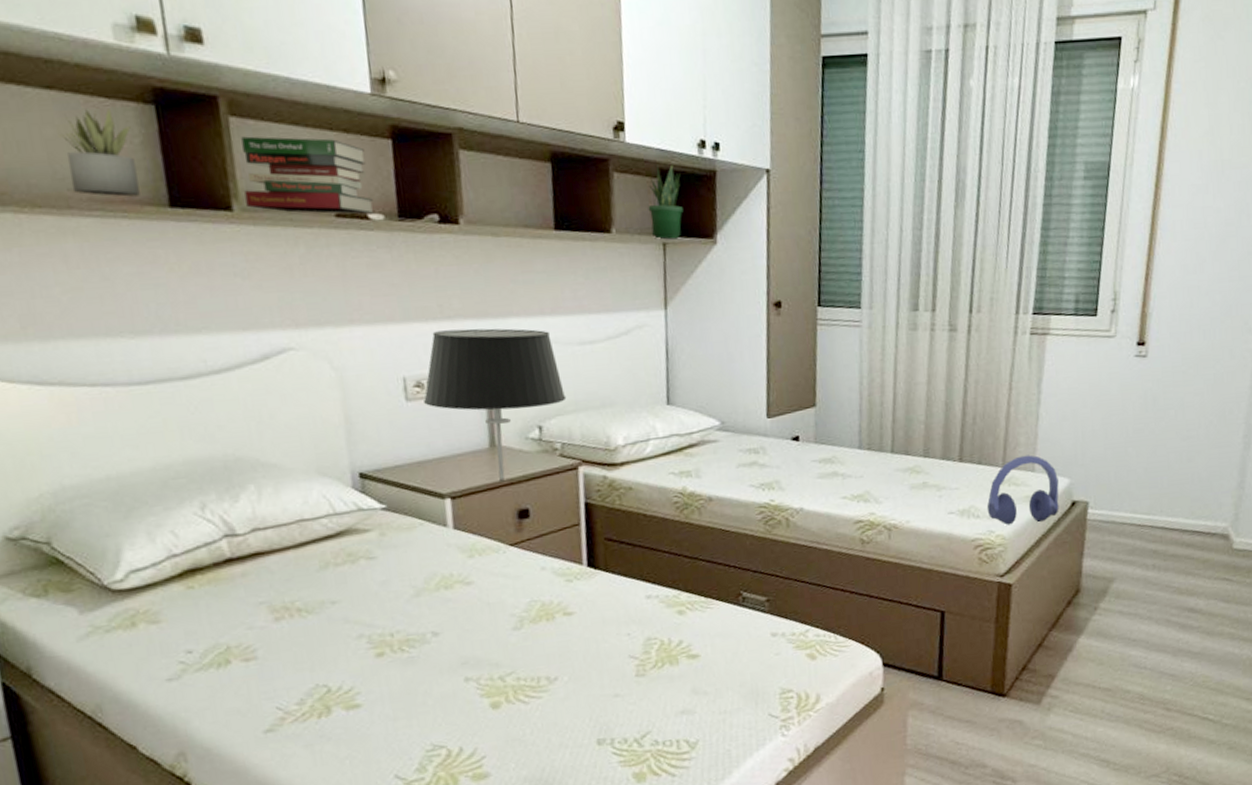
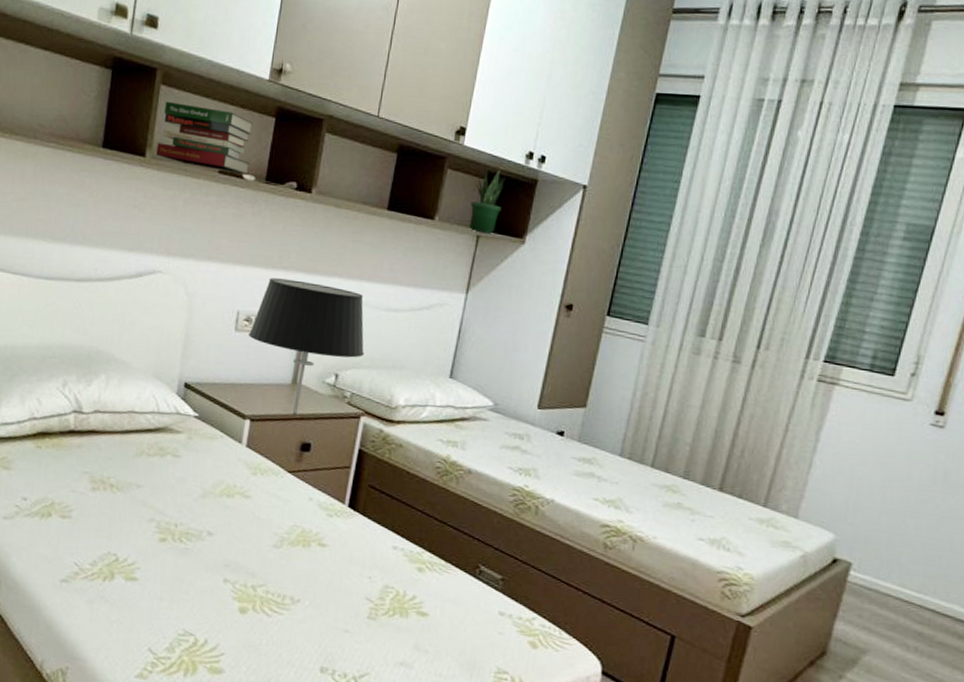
succulent plant: present [63,108,140,197] -> none [40,67,92,136]
headphones: present [986,455,1059,525] -> none [739,499,823,572]

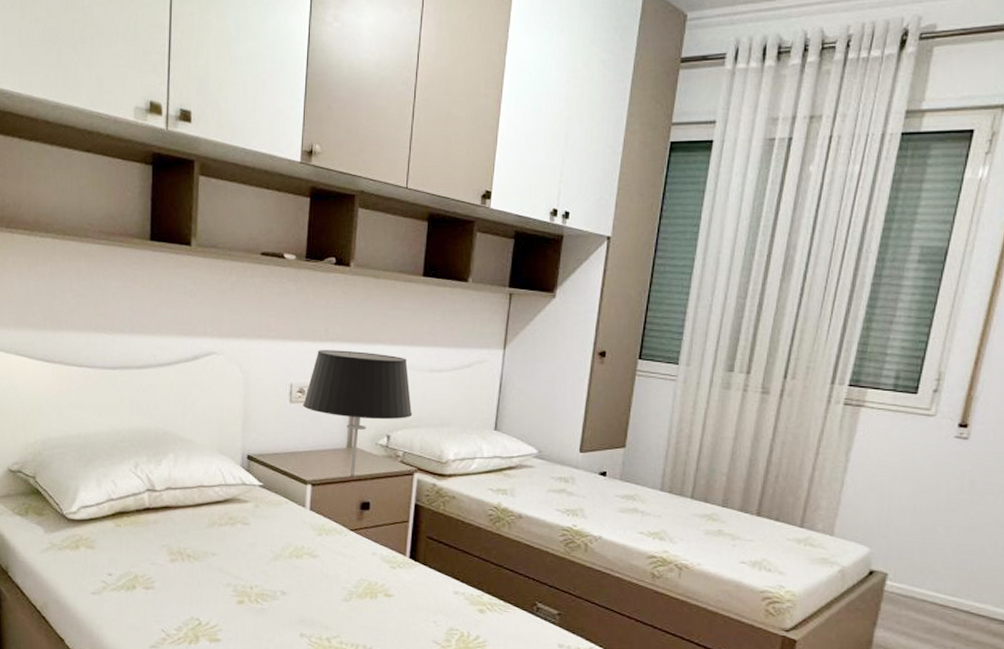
books: present [156,101,253,175] -> none [201,191,289,254]
planter: present [469,168,506,234] -> none [501,228,533,291]

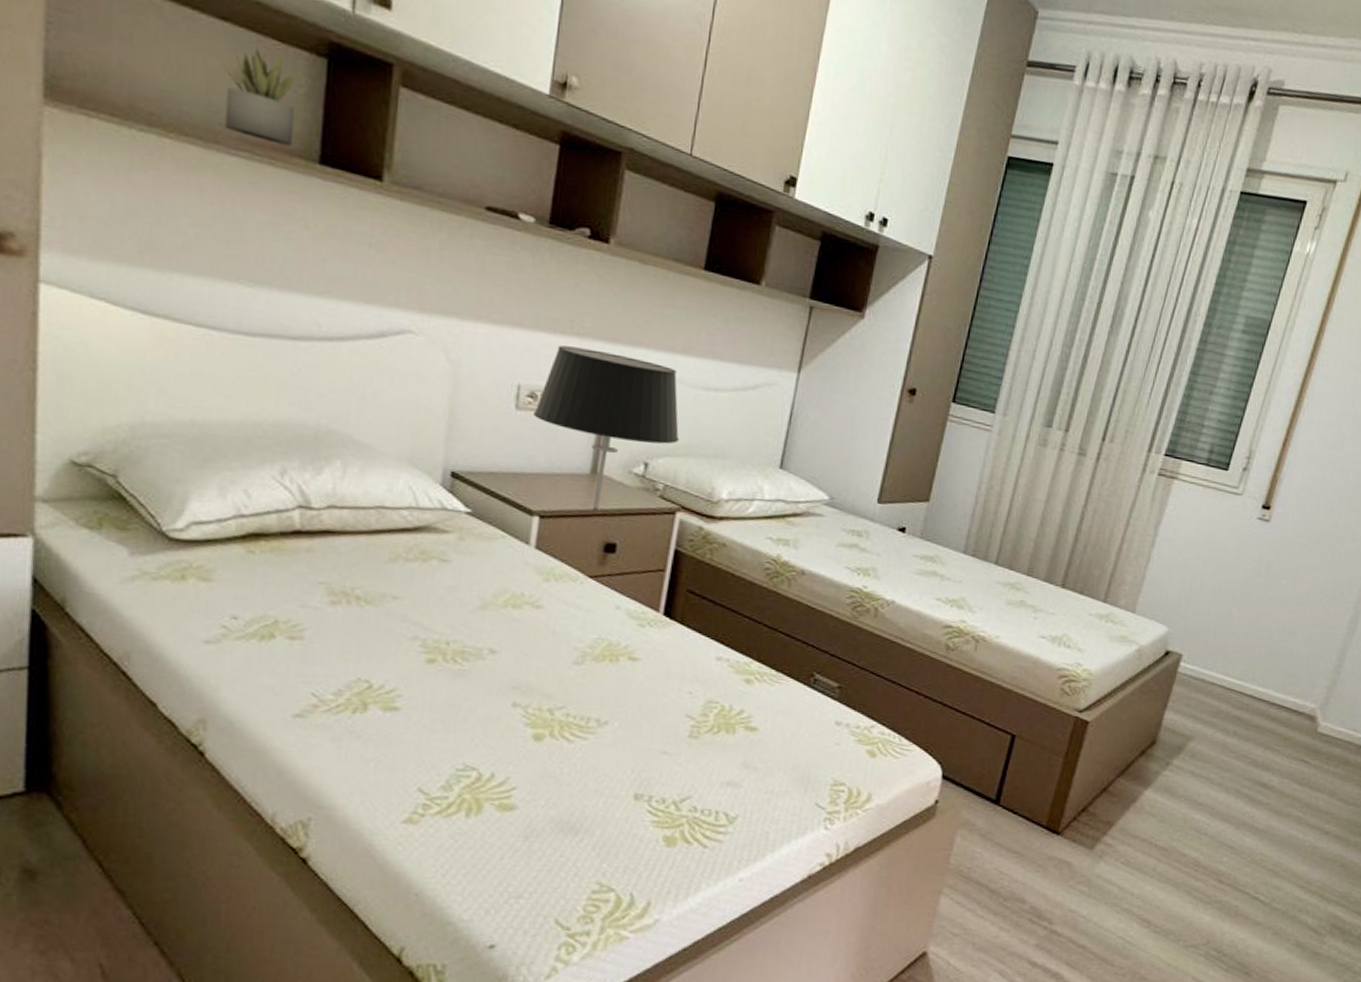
succulent plant: none [90,167,134,231] -> present [224,48,298,146]

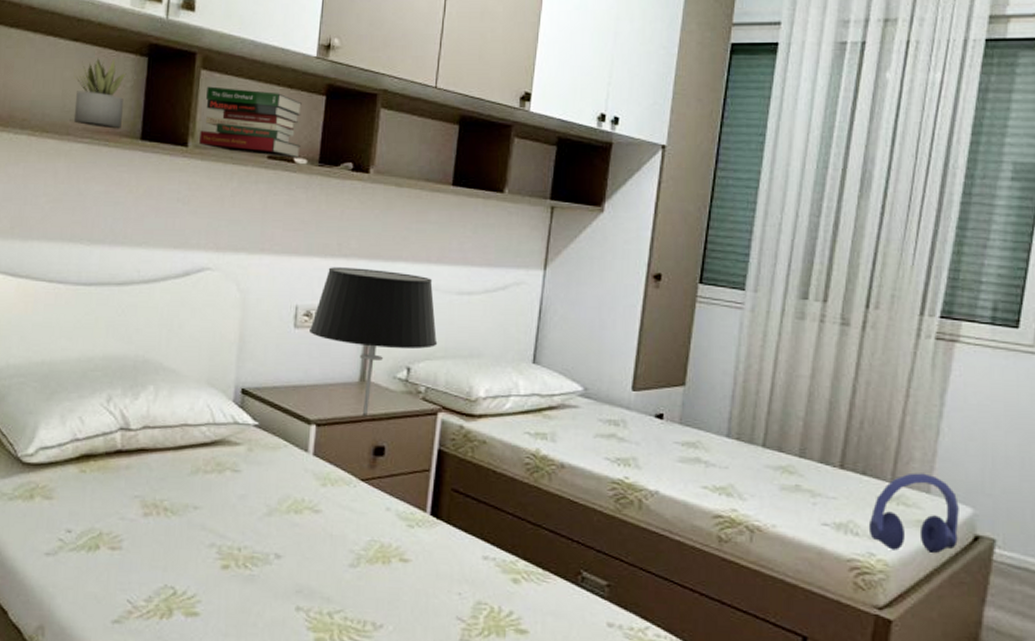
books: none [398,109,530,215] -> present [199,86,302,158]
headphones: none [1079,594,1157,666] -> present [868,473,959,554]

